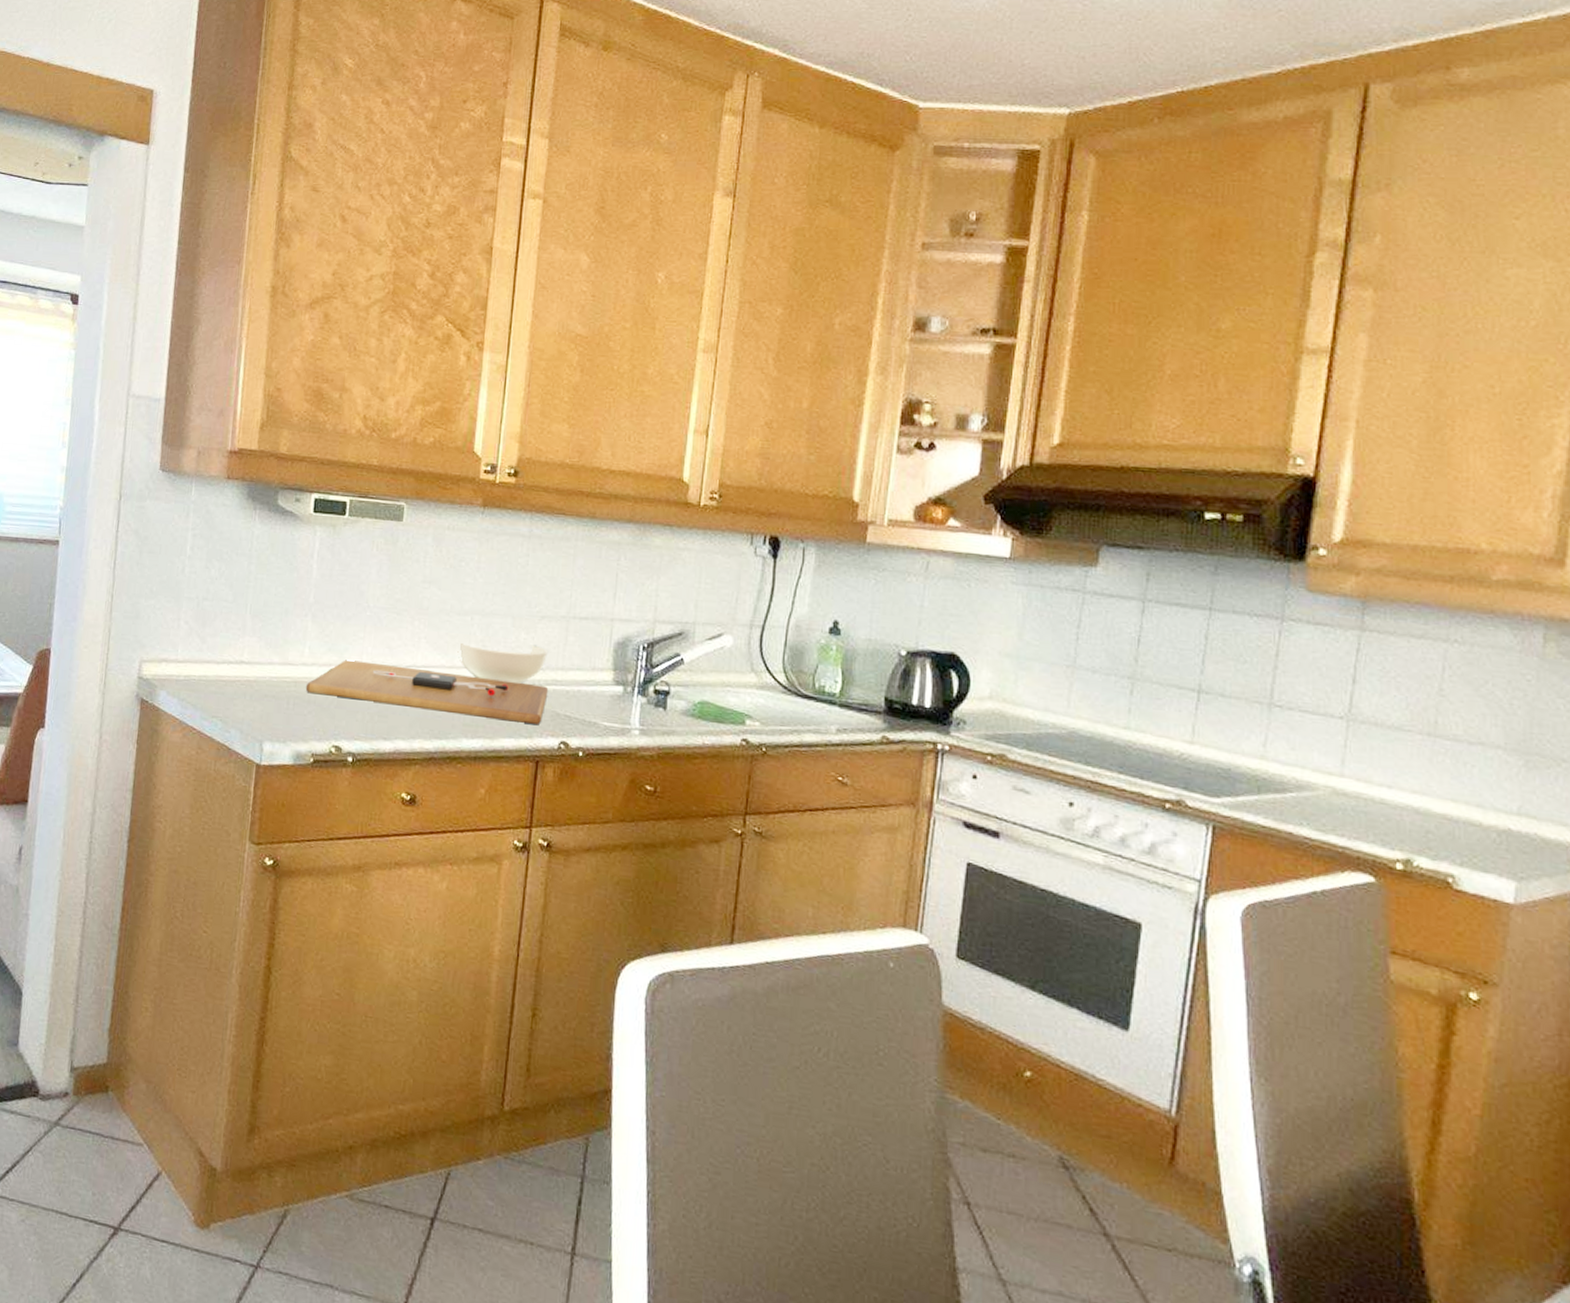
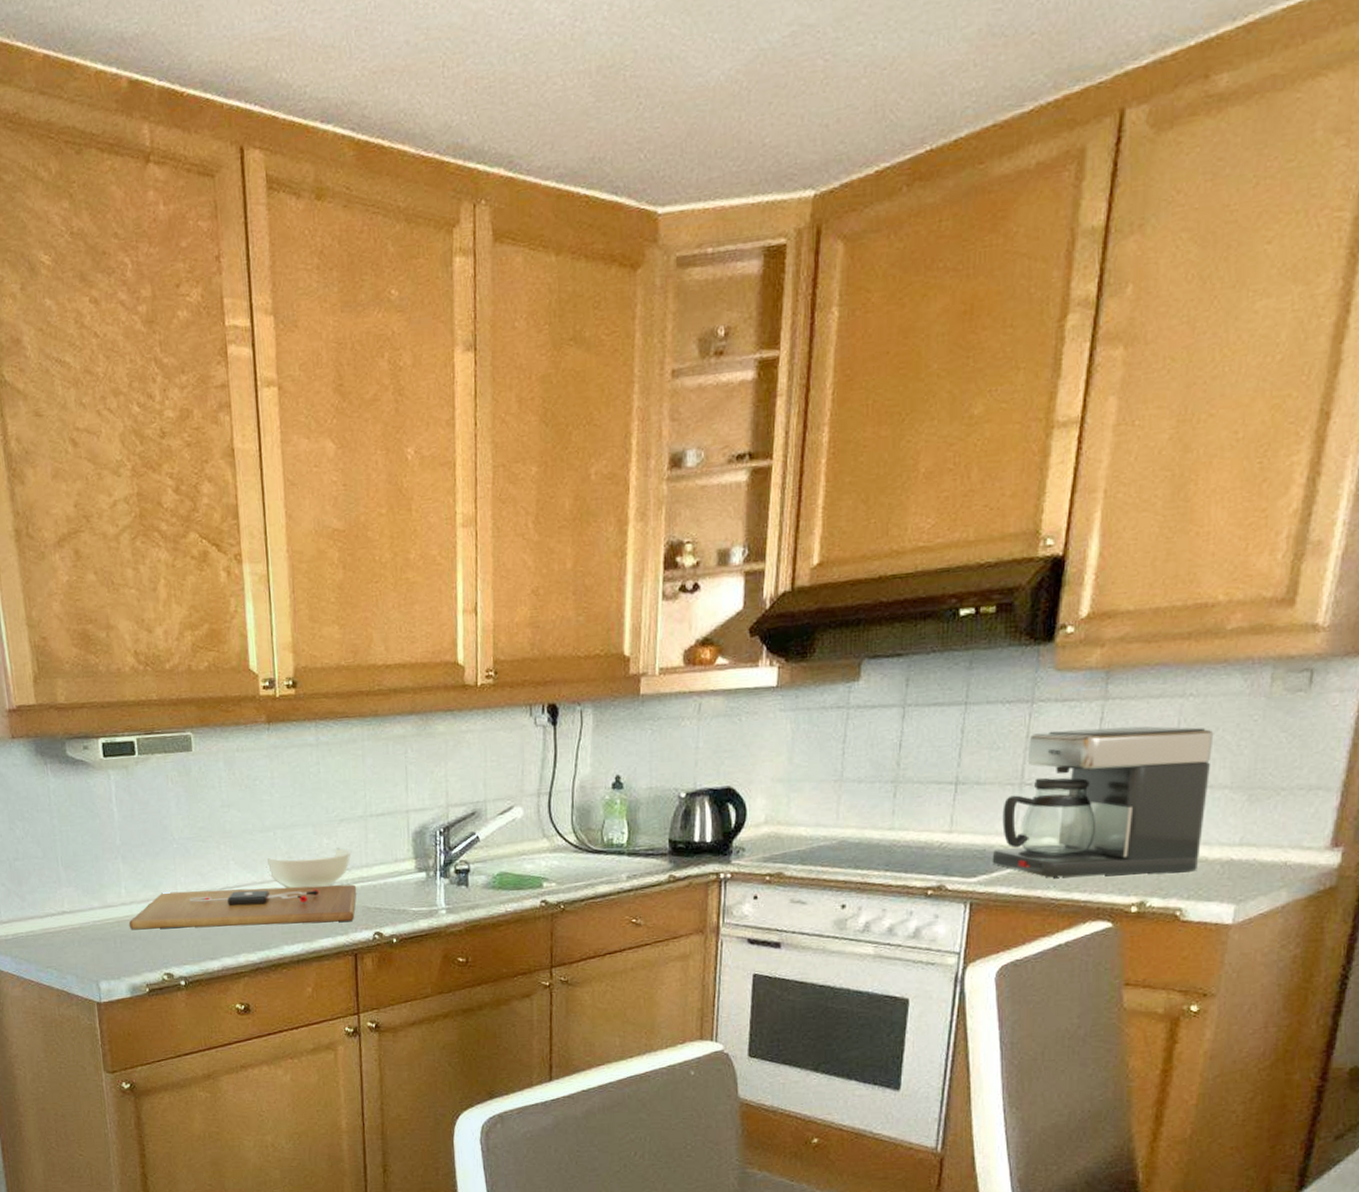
coffee maker: none [1237,653,1483,836] -> present [992,726,1214,878]

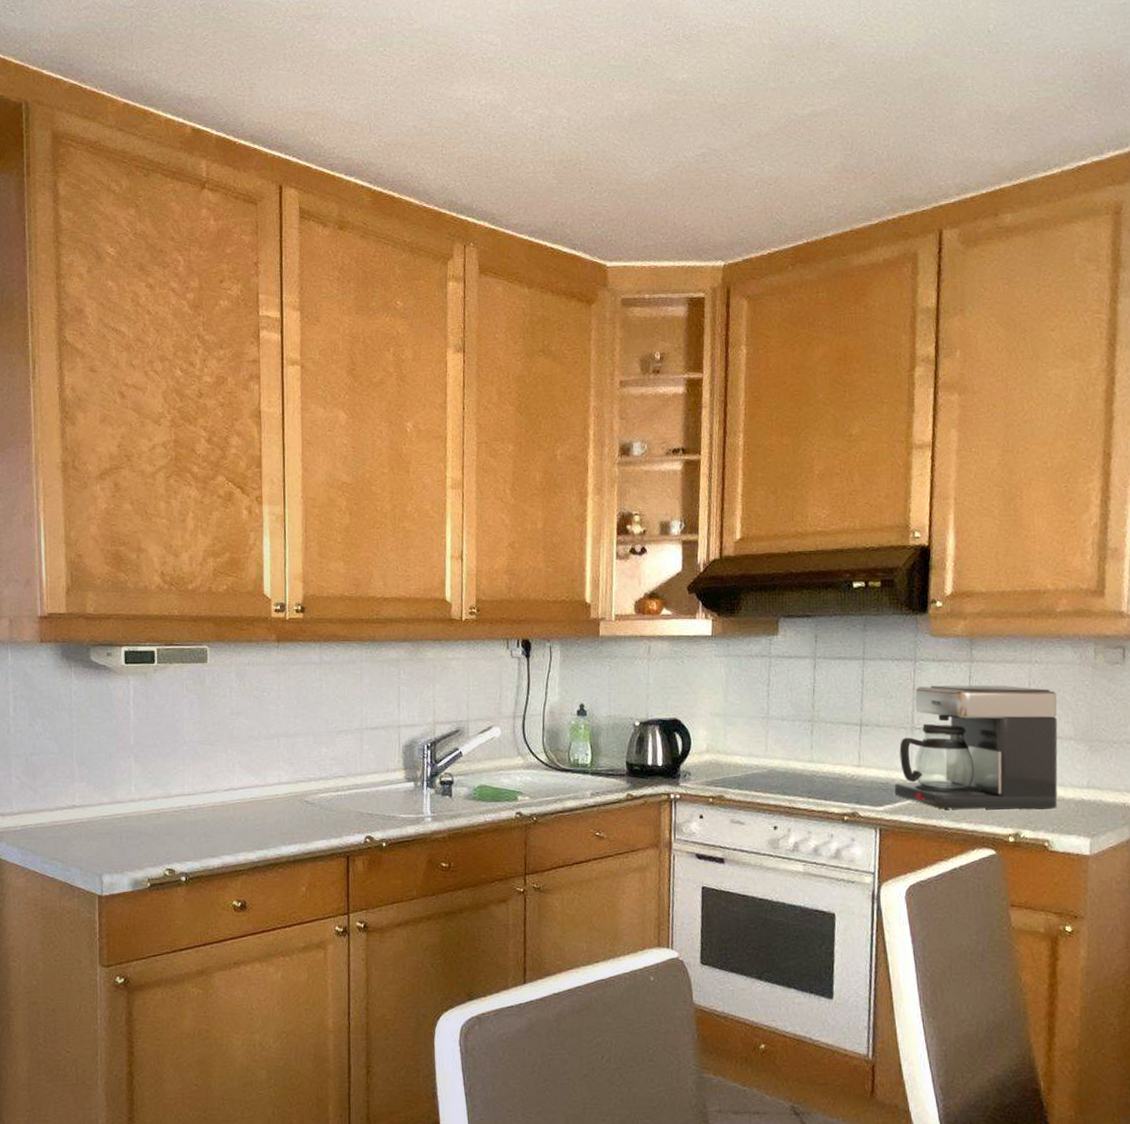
cutting board: present [128,884,357,930] -> none [135,790,351,826]
bowl: present [266,848,352,889] -> none [268,756,348,793]

